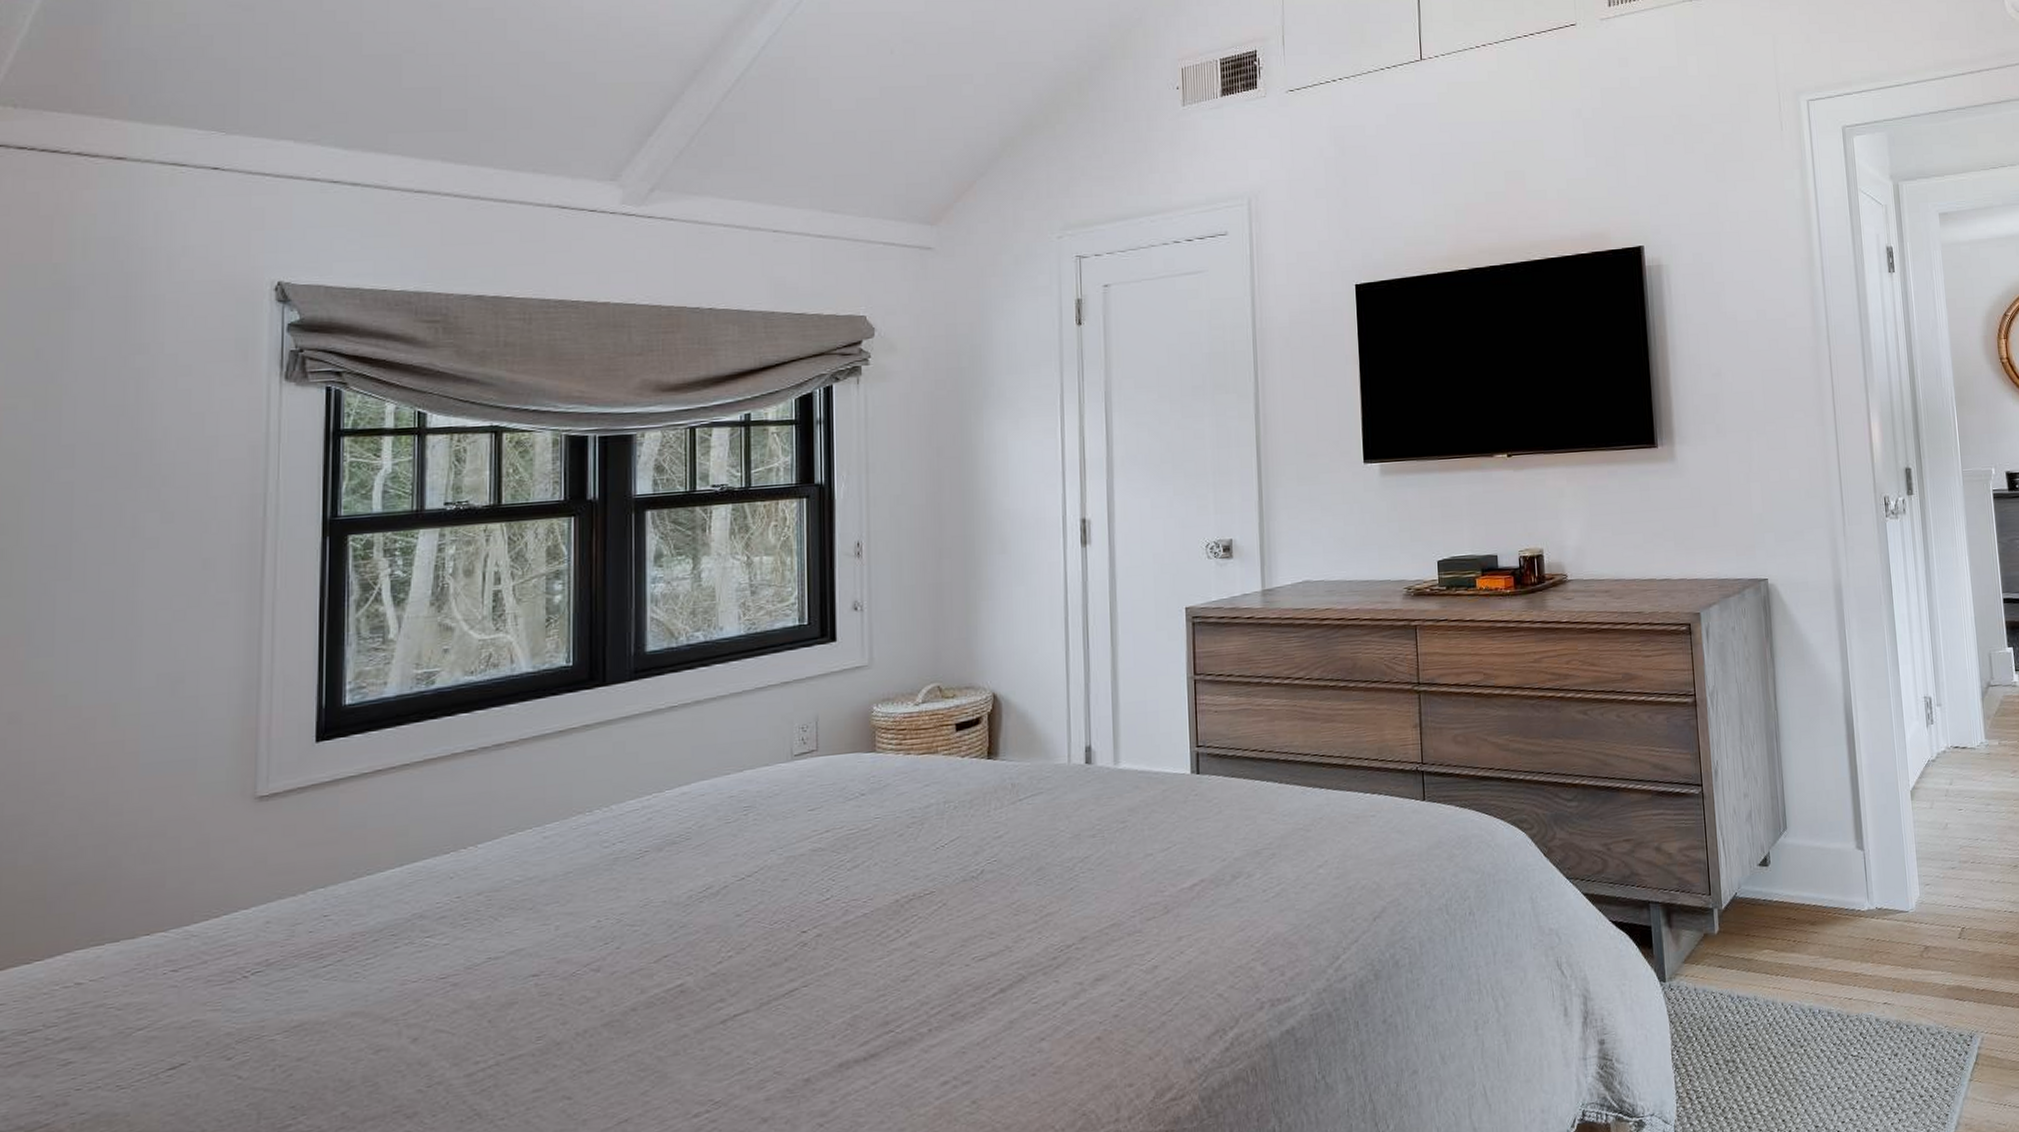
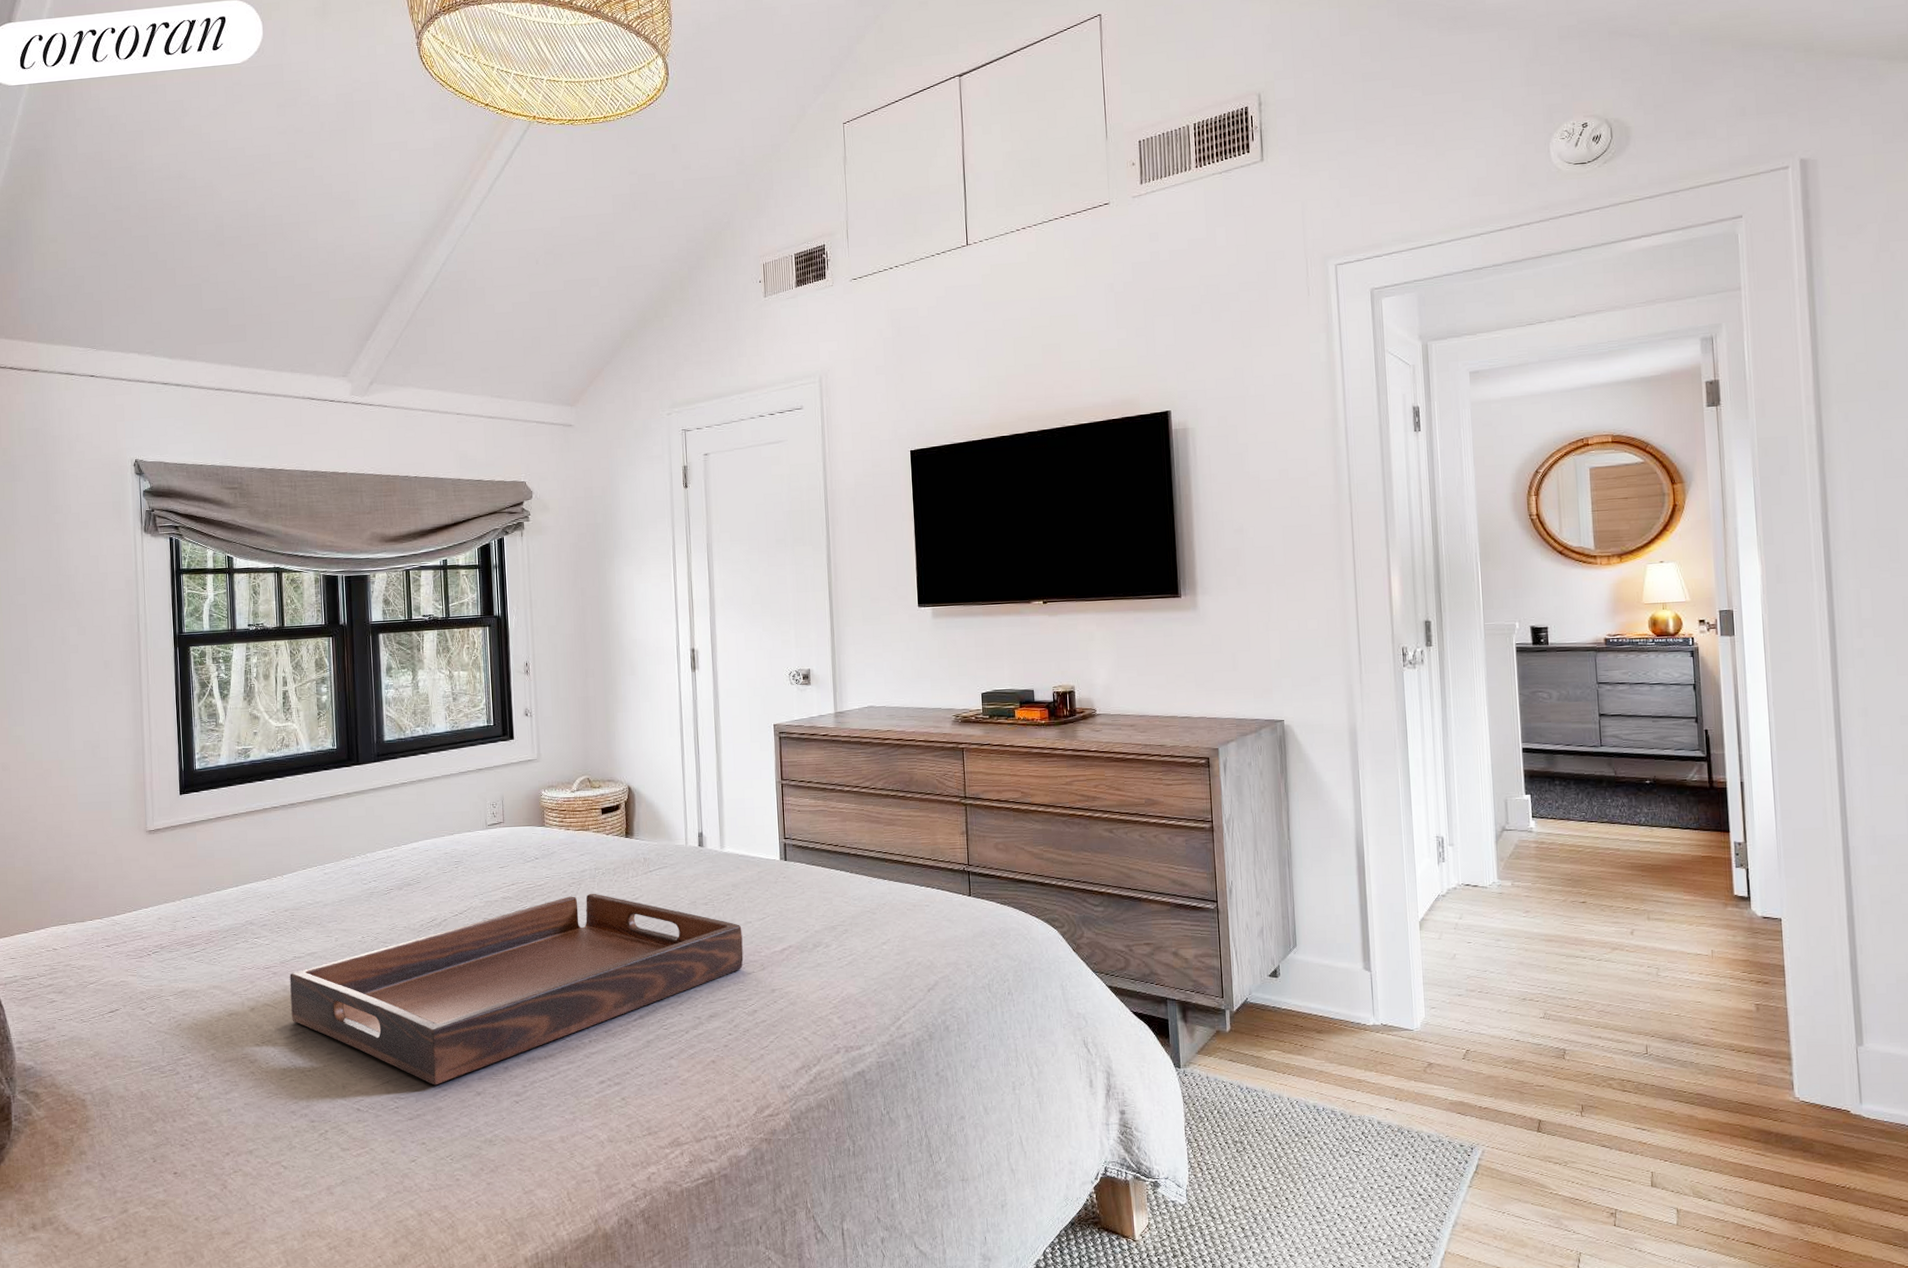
serving tray: none [479,834,1142,1117] -> present [290,893,744,1086]

